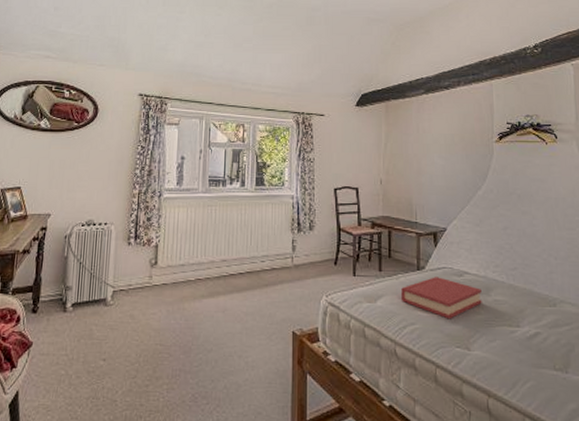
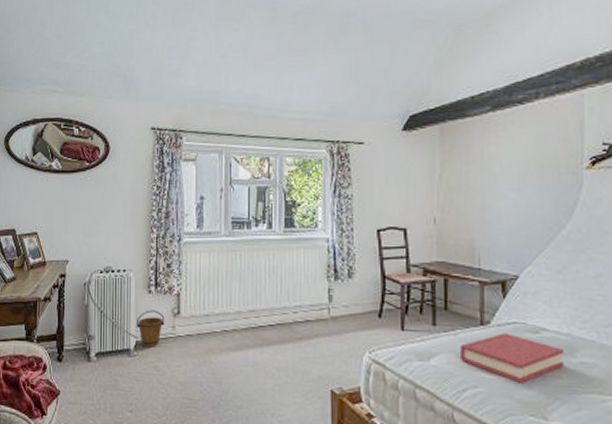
bucket: none [114,261,143,296] -> present [136,310,165,347]

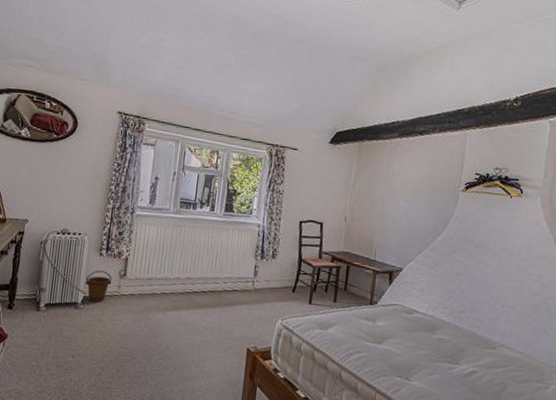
hardback book: present [460,333,564,383] -> none [352,312,428,352]

